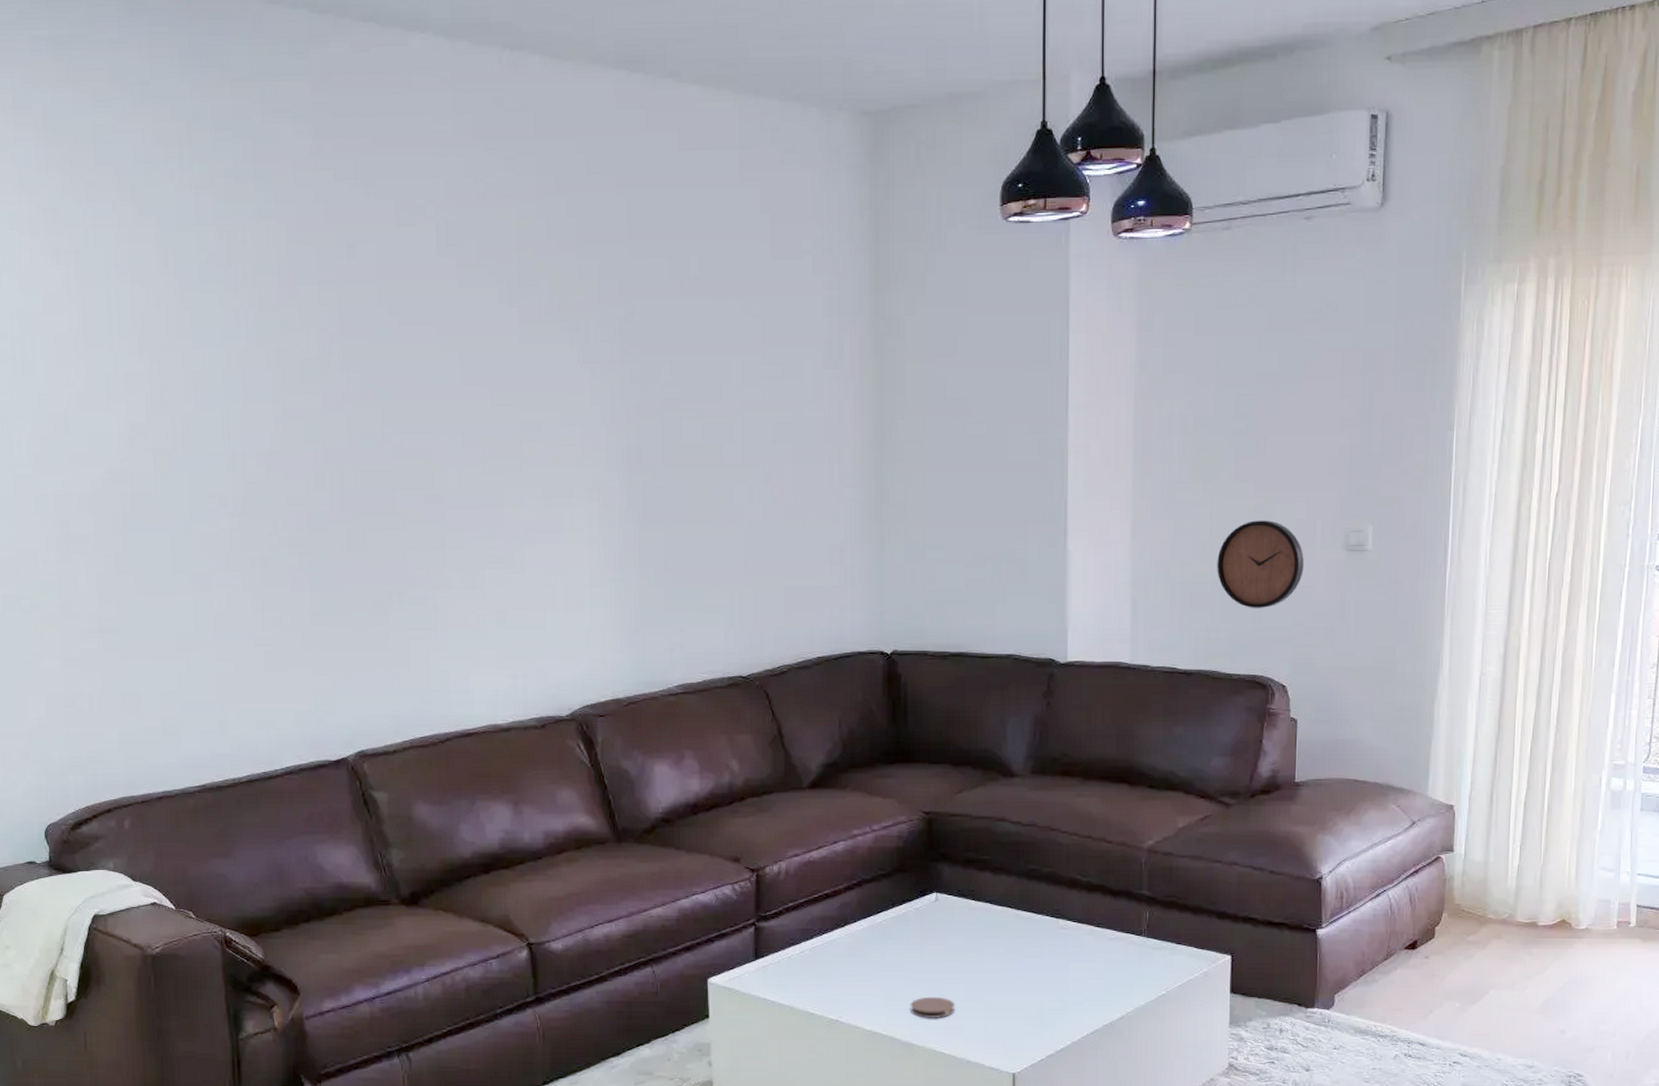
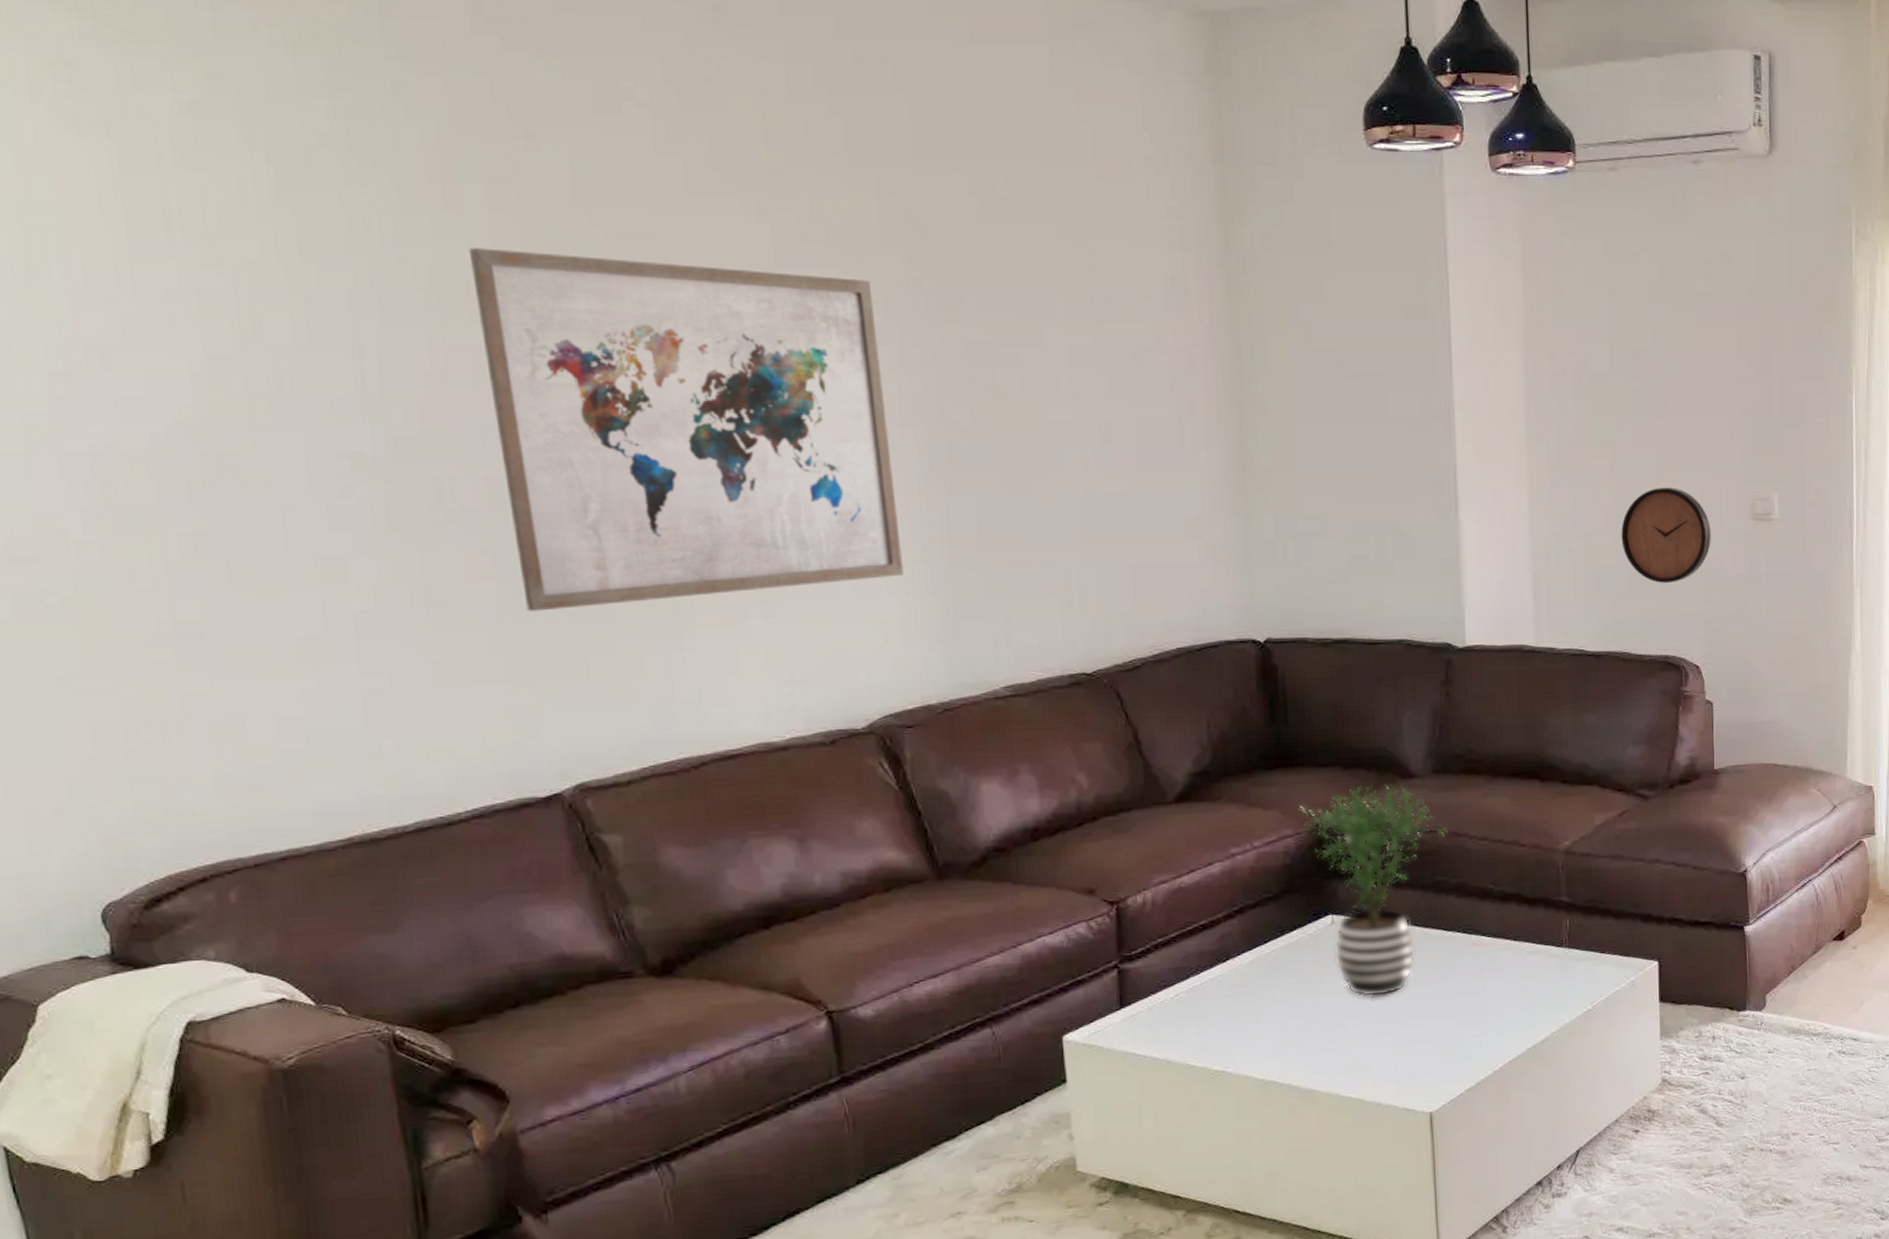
wall art: none [304,335,603,616] -> present [468,248,903,612]
coaster: present [910,996,955,1019] -> none [1308,1033,1361,1060]
potted plant: none [914,782,1042,967] -> present [1300,785,1448,998]

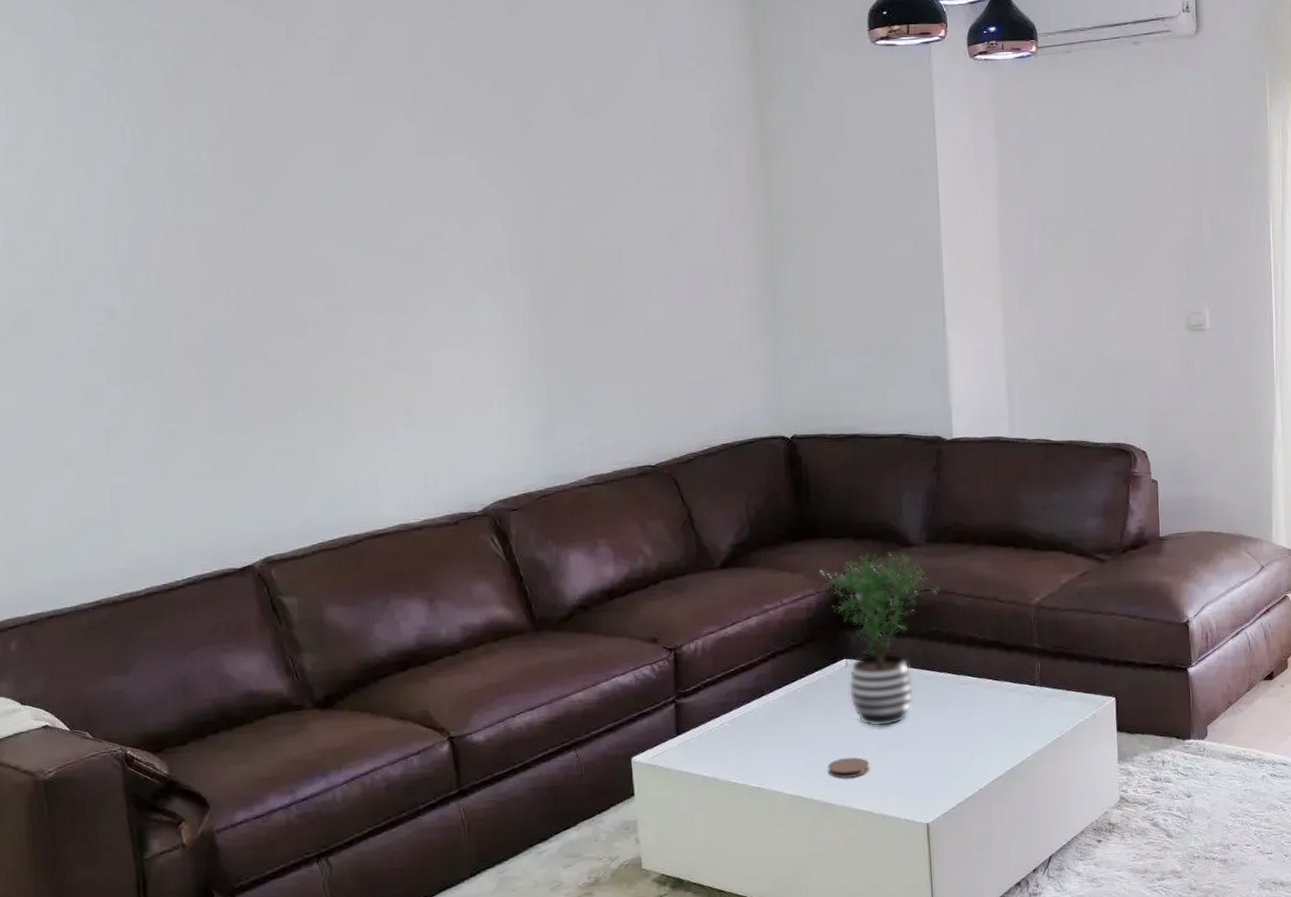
wall art: present [468,248,903,612] -> none [194,150,511,425]
coaster: none [1308,1033,1361,1060] -> present [827,757,870,779]
clock: present [1621,487,1711,583] -> none [1079,305,1154,384]

